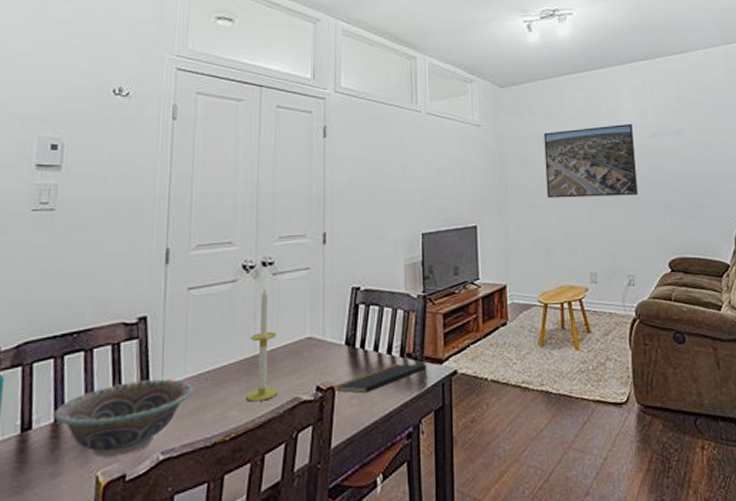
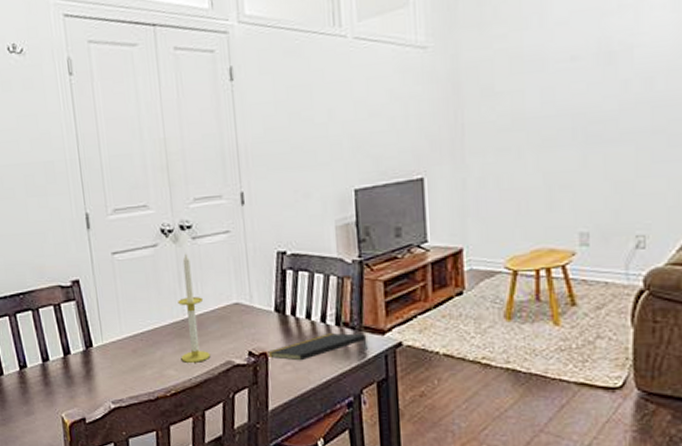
decorative bowl: present [53,378,193,458] -> none [17,337,131,402]
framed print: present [544,123,638,198] -> none [518,21,661,139]

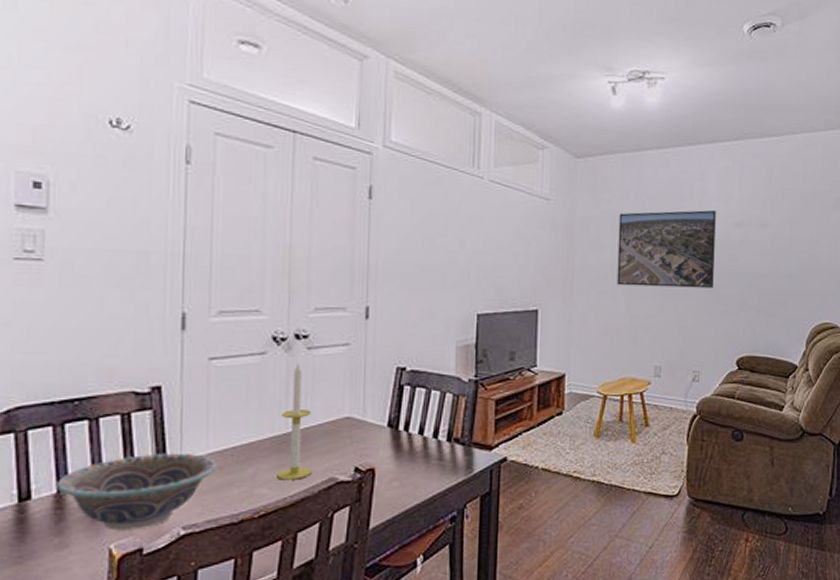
decorative bowl: none [17,337,131,402] -> present [55,453,217,531]
notepad: present [268,333,368,361] -> none [376,449,475,477]
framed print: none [518,21,661,139] -> present [617,209,716,288]

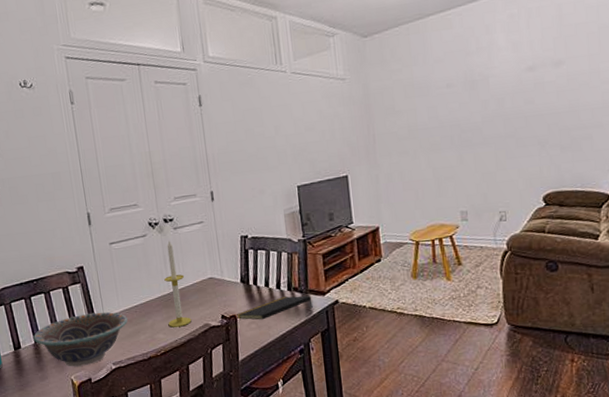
notepad: none [376,449,475,477] -> present [237,296,313,320]
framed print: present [617,209,716,288] -> none [410,59,511,144]

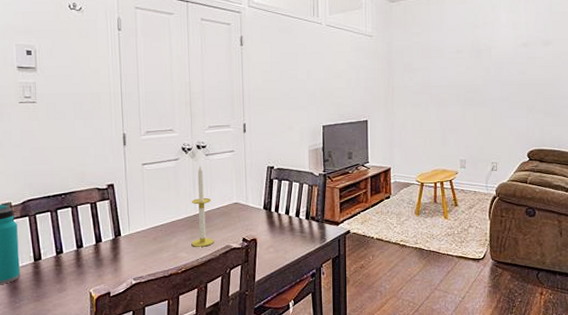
decorative bowl: present [33,312,128,367] -> none [55,228,152,280]
notepad: present [237,296,313,320] -> none [257,224,327,245]

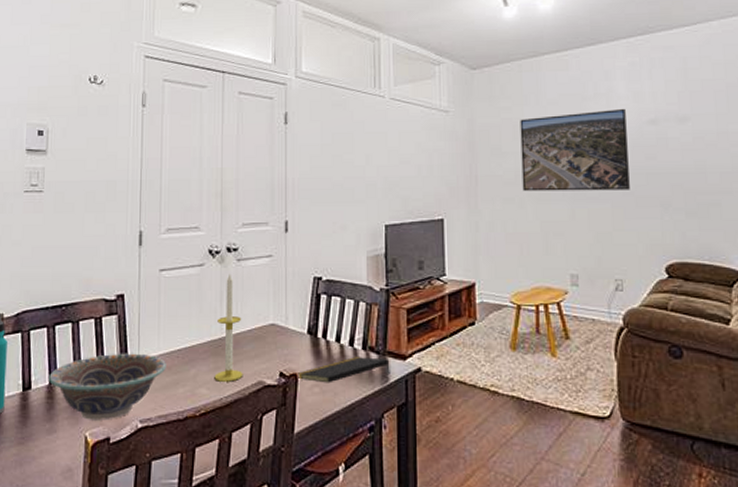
decorative bowl: none [55,228,152,280] -> present [48,353,166,421]
notepad: none [257,224,327,245] -> present [298,357,390,383]
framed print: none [427,34,506,99] -> present [520,108,630,192]

